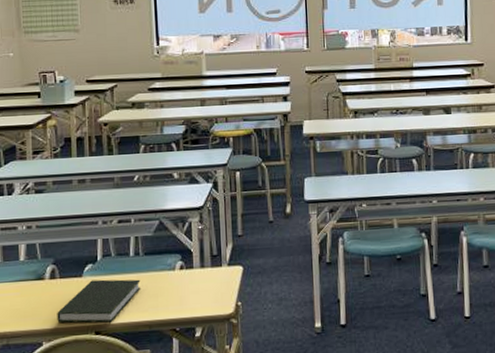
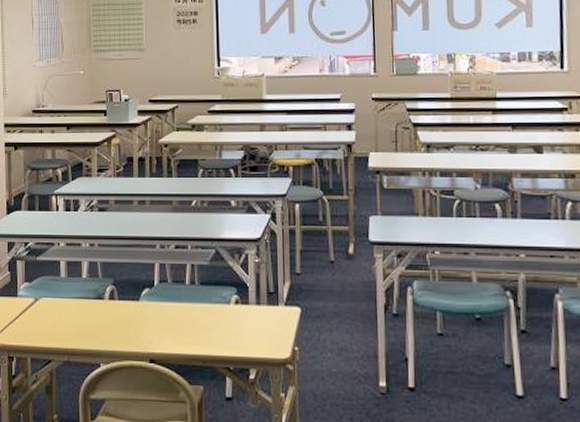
book: present [57,279,141,323] -> none [114,305,196,352]

